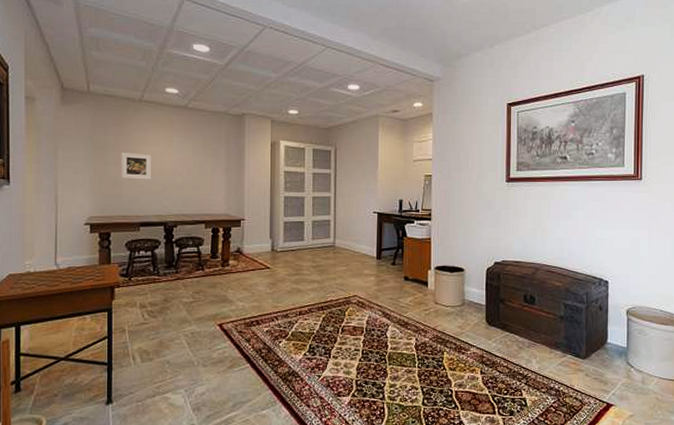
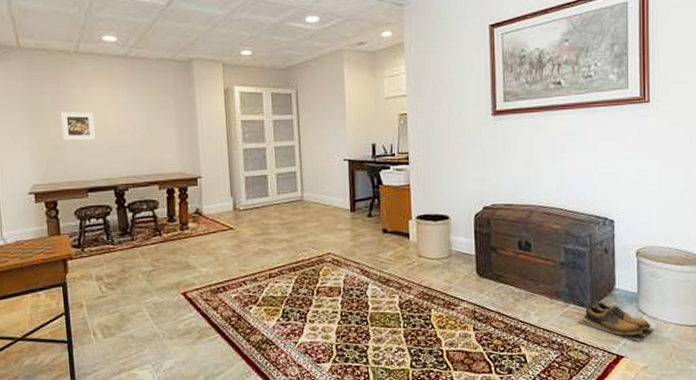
shoes: none [573,354,641,392] -> present [578,302,655,342]

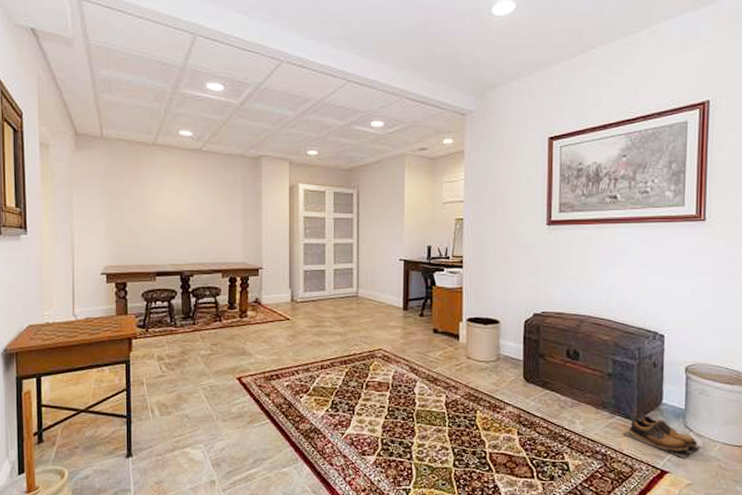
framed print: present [60,111,96,142] -> none [135,199,167,227]

